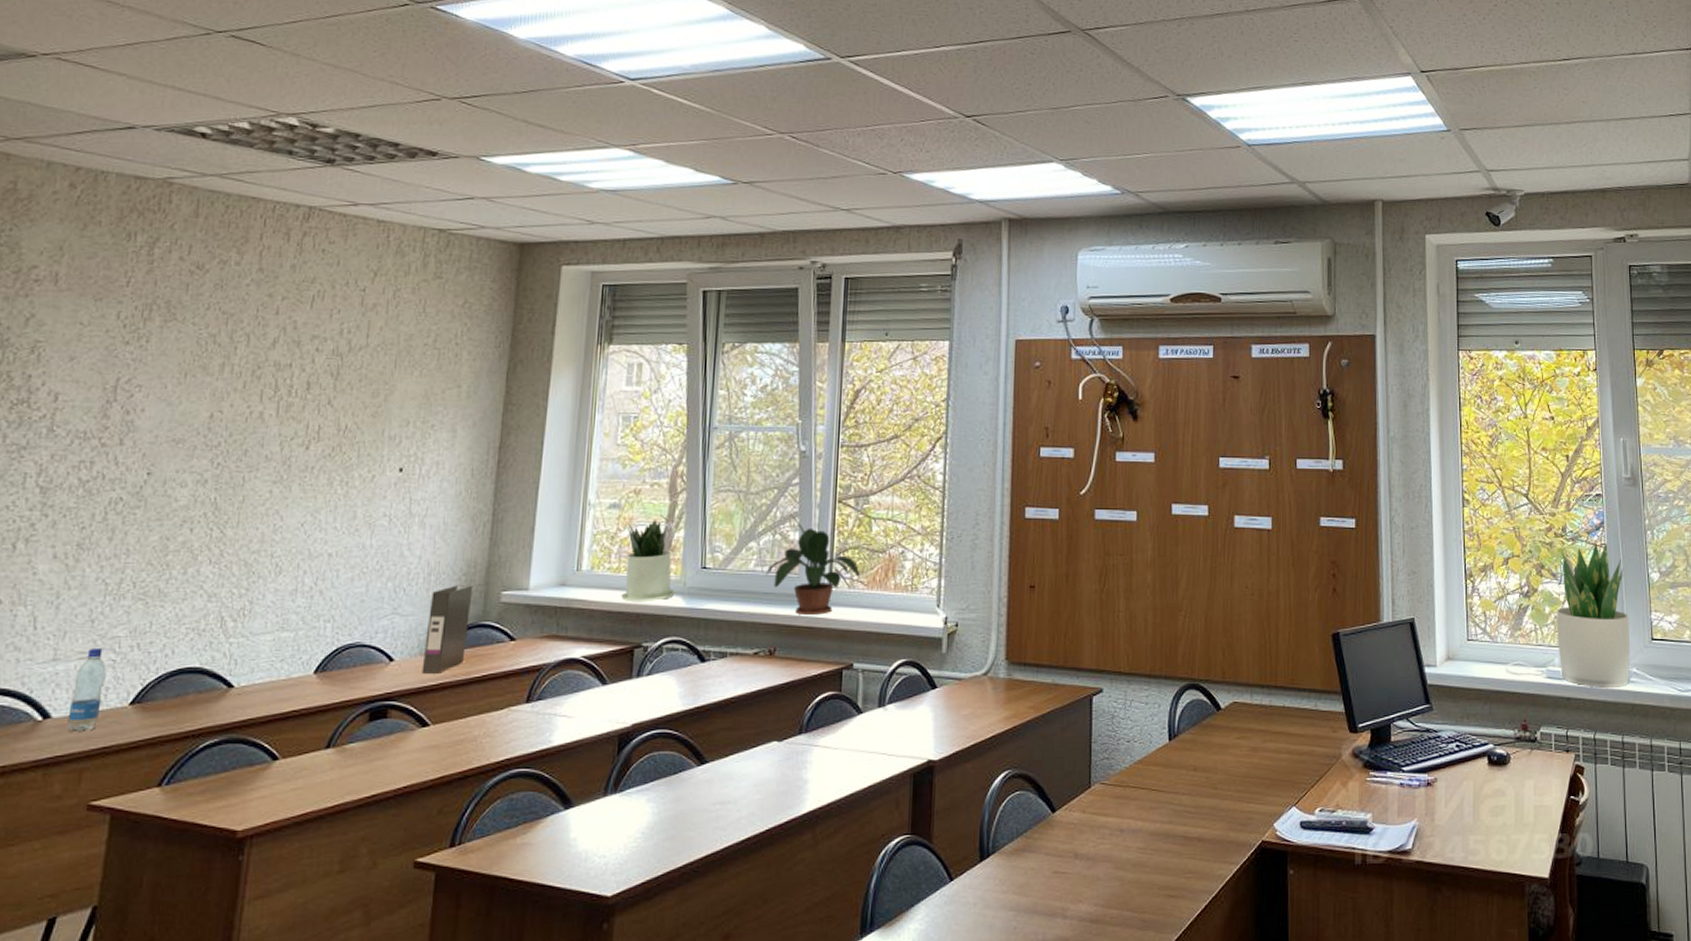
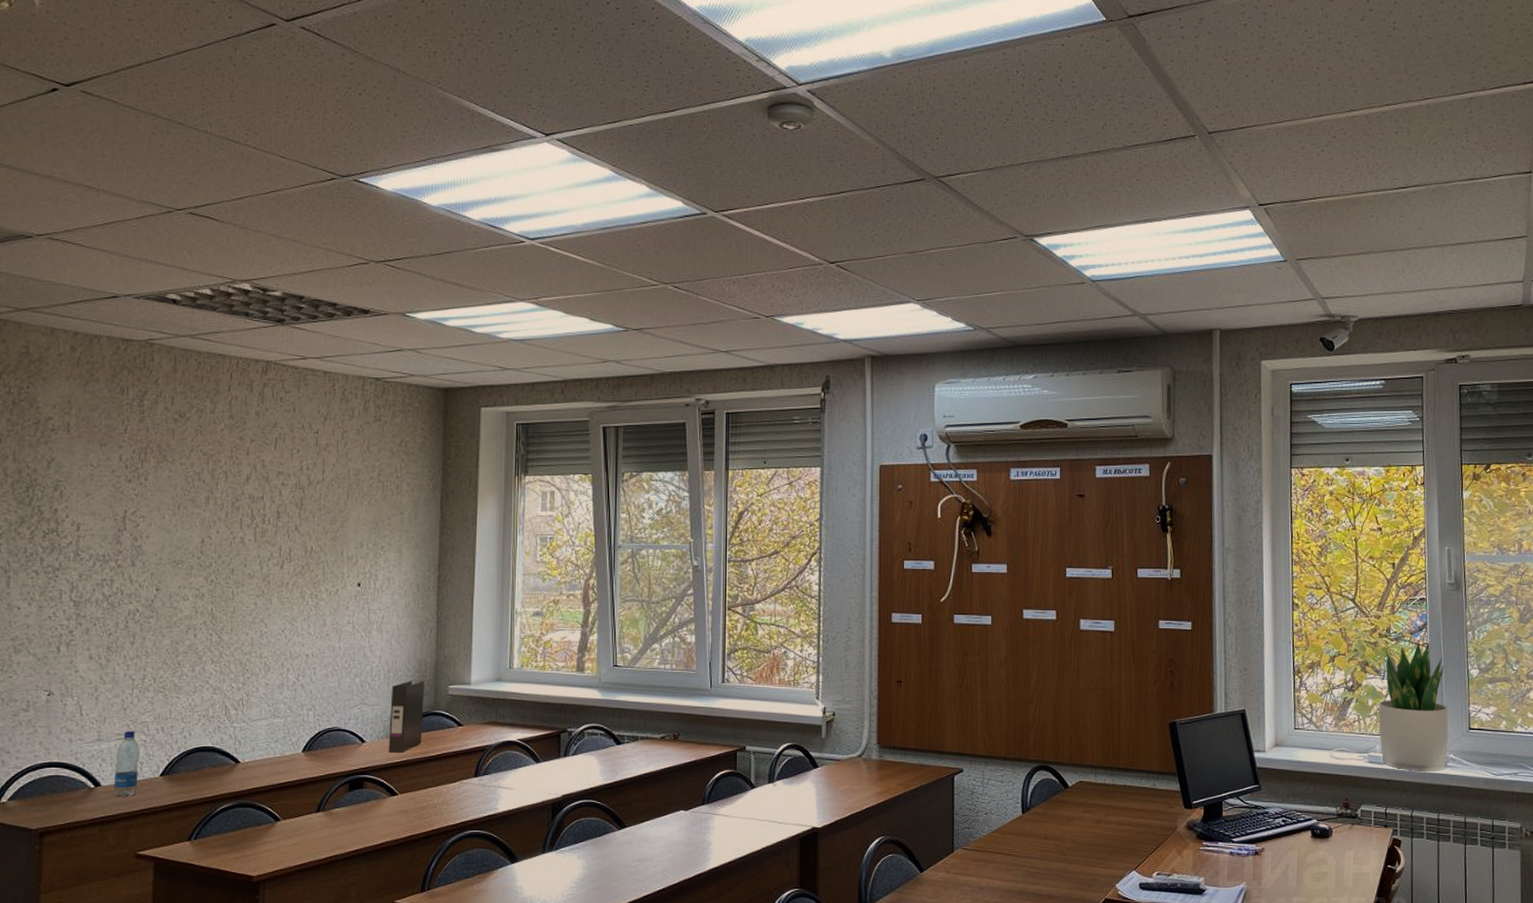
planter: present [621,520,676,603] -> none [547,626,593,695]
potted plant: present [766,514,860,616] -> none [668,620,749,706]

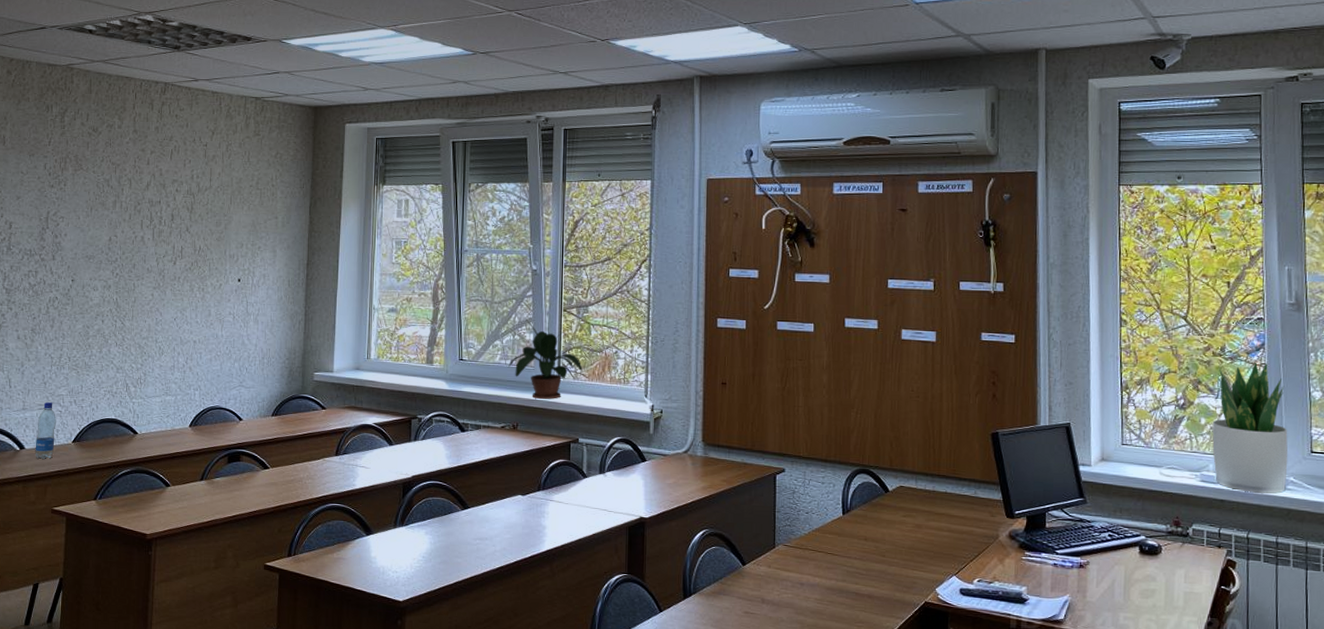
binder: present [388,681,425,753] -> none [261,367,294,431]
potted plant: none [668,620,749,706] -> present [508,320,583,400]

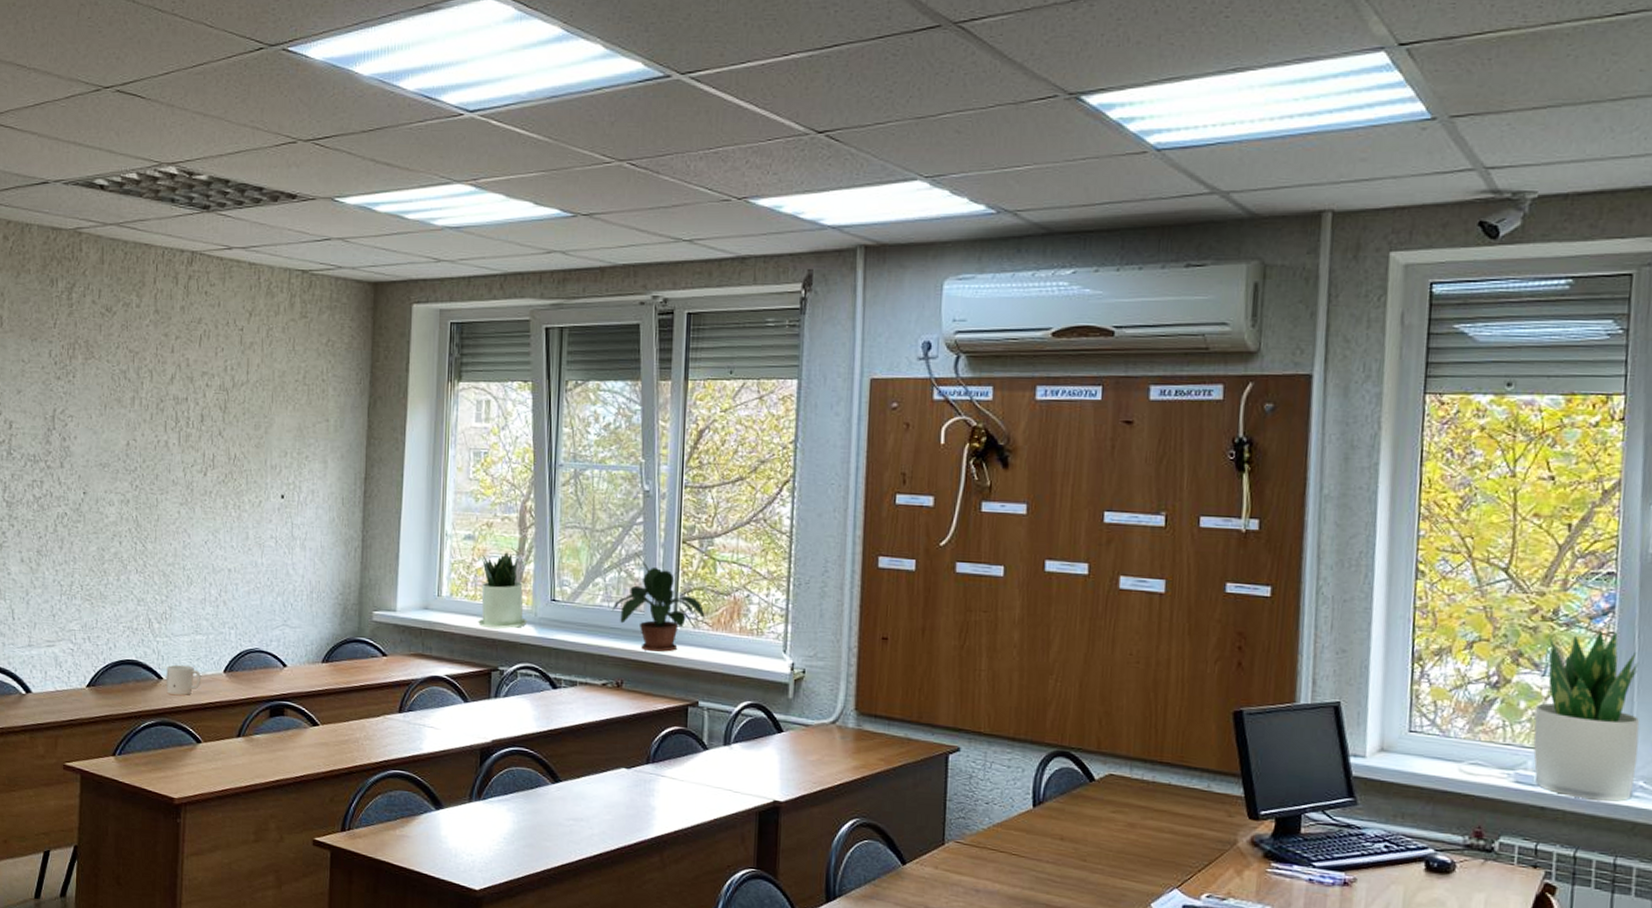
bottle: present [35,402,56,460] -> none [43,638,67,707]
mug: none [141,421,171,448] -> present [166,664,202,696]
planter: none [400,322,440,385] -> present [478,552,527,630]

